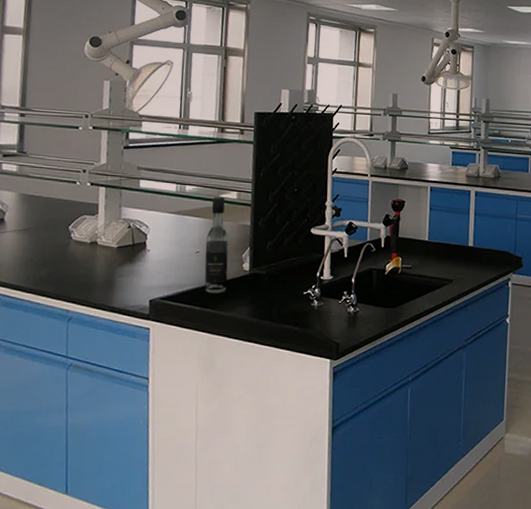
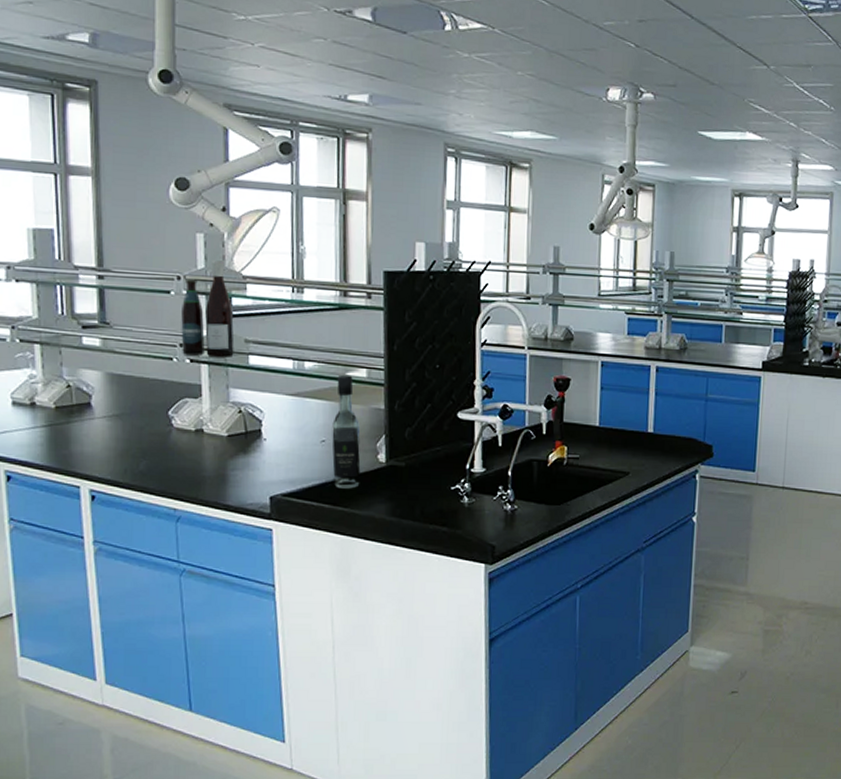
bottle: none [84,117,105,180] -> present [181,279,205,356]
bottle: none [104,102,130,181] -> present [205,260,234,357]

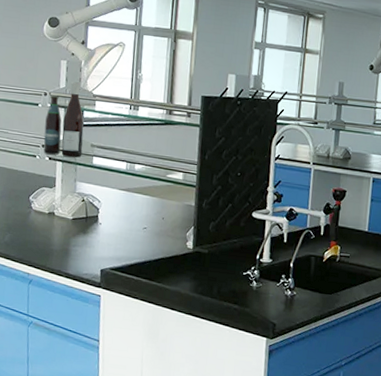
bottle: present [332,374,361,489] -> none [150,176,174,268]

